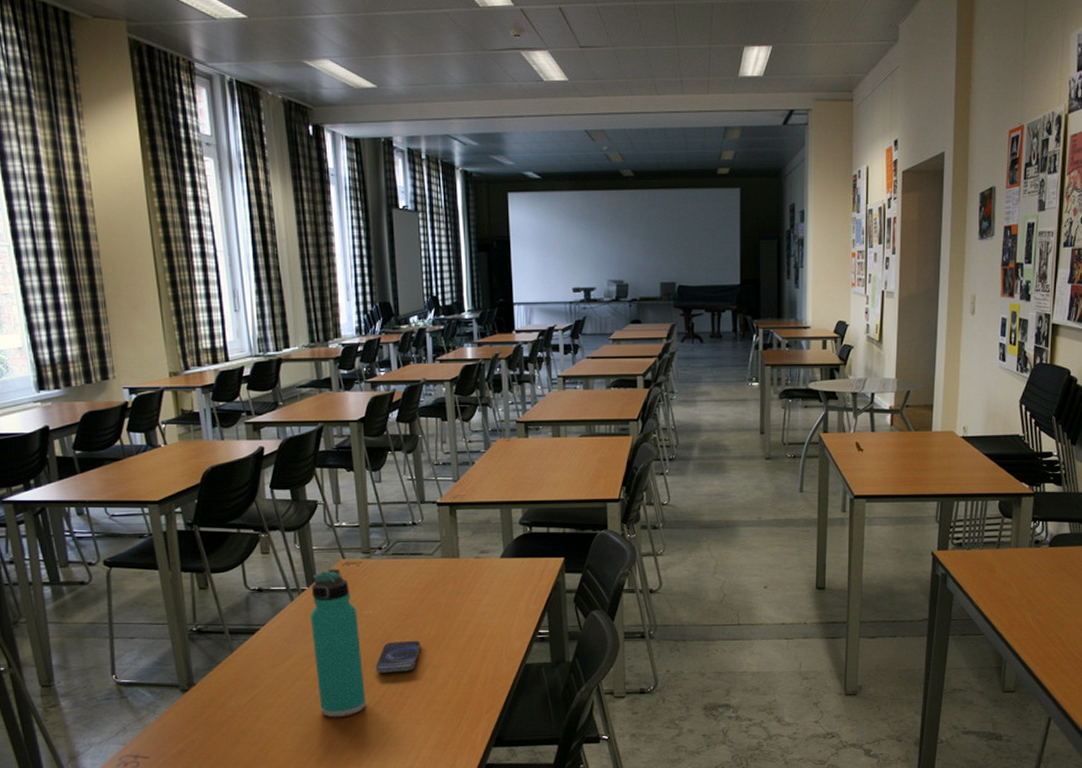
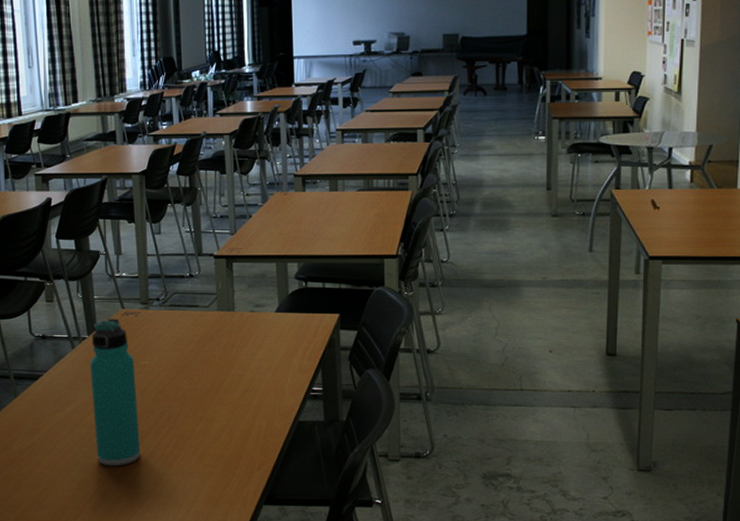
smartphone: present [375,640,421,673] -> none [150,392,195,424]

